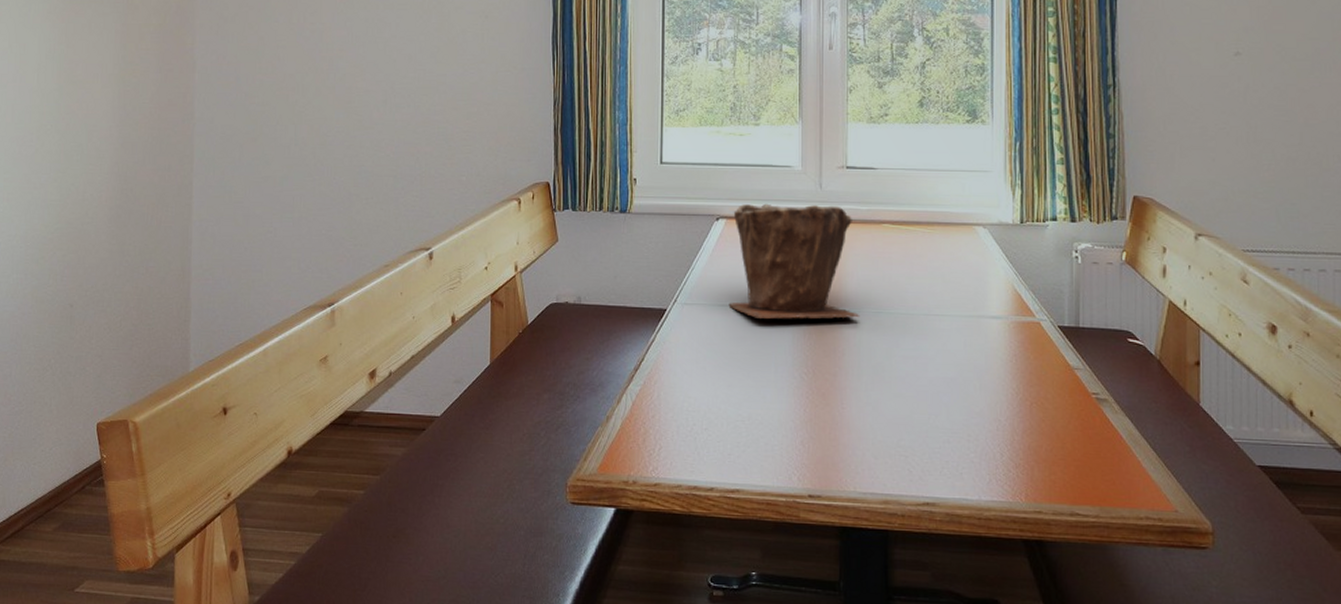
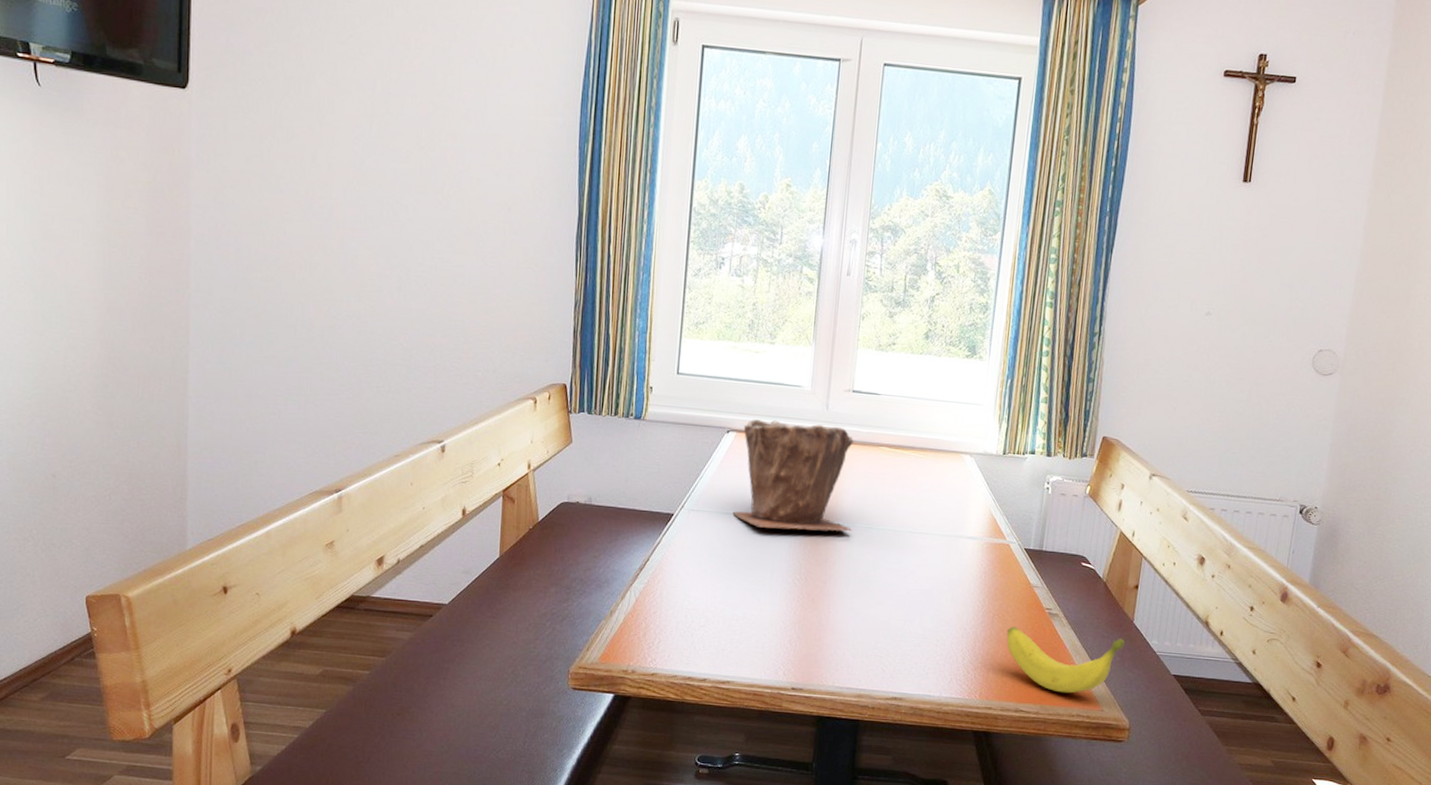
banana: none [1048,415,1194,492] -> present [1006,626,1126,694]

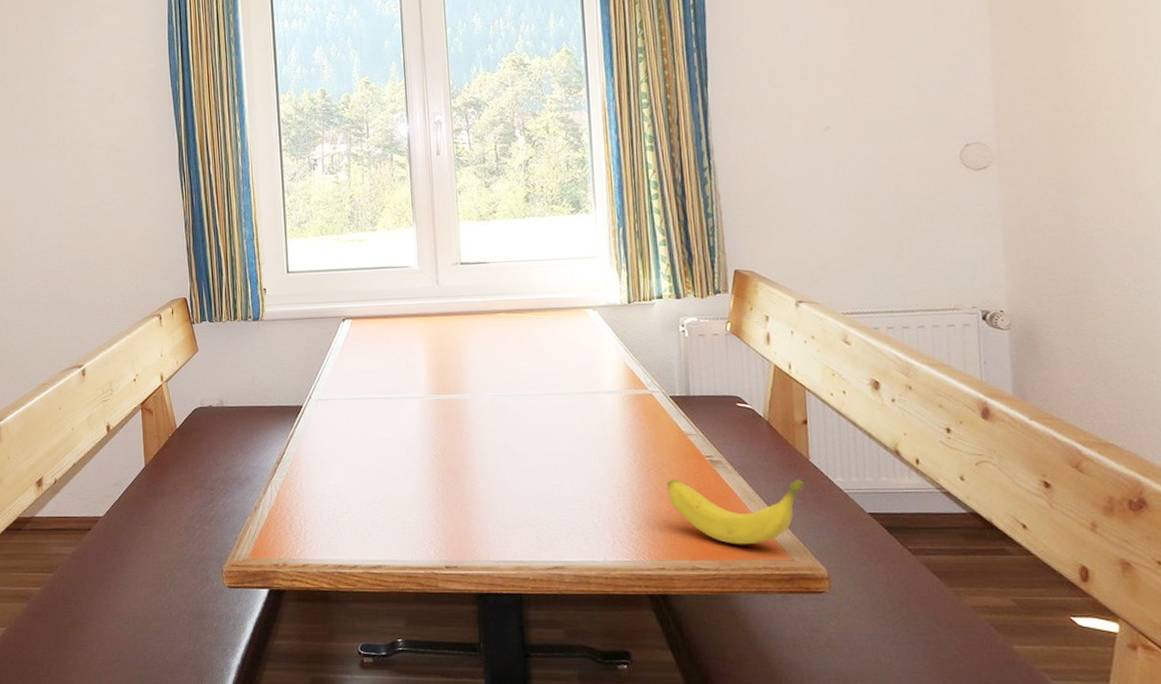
plant pot: present [732,419,854,532] -> none [358,300,483,408]

